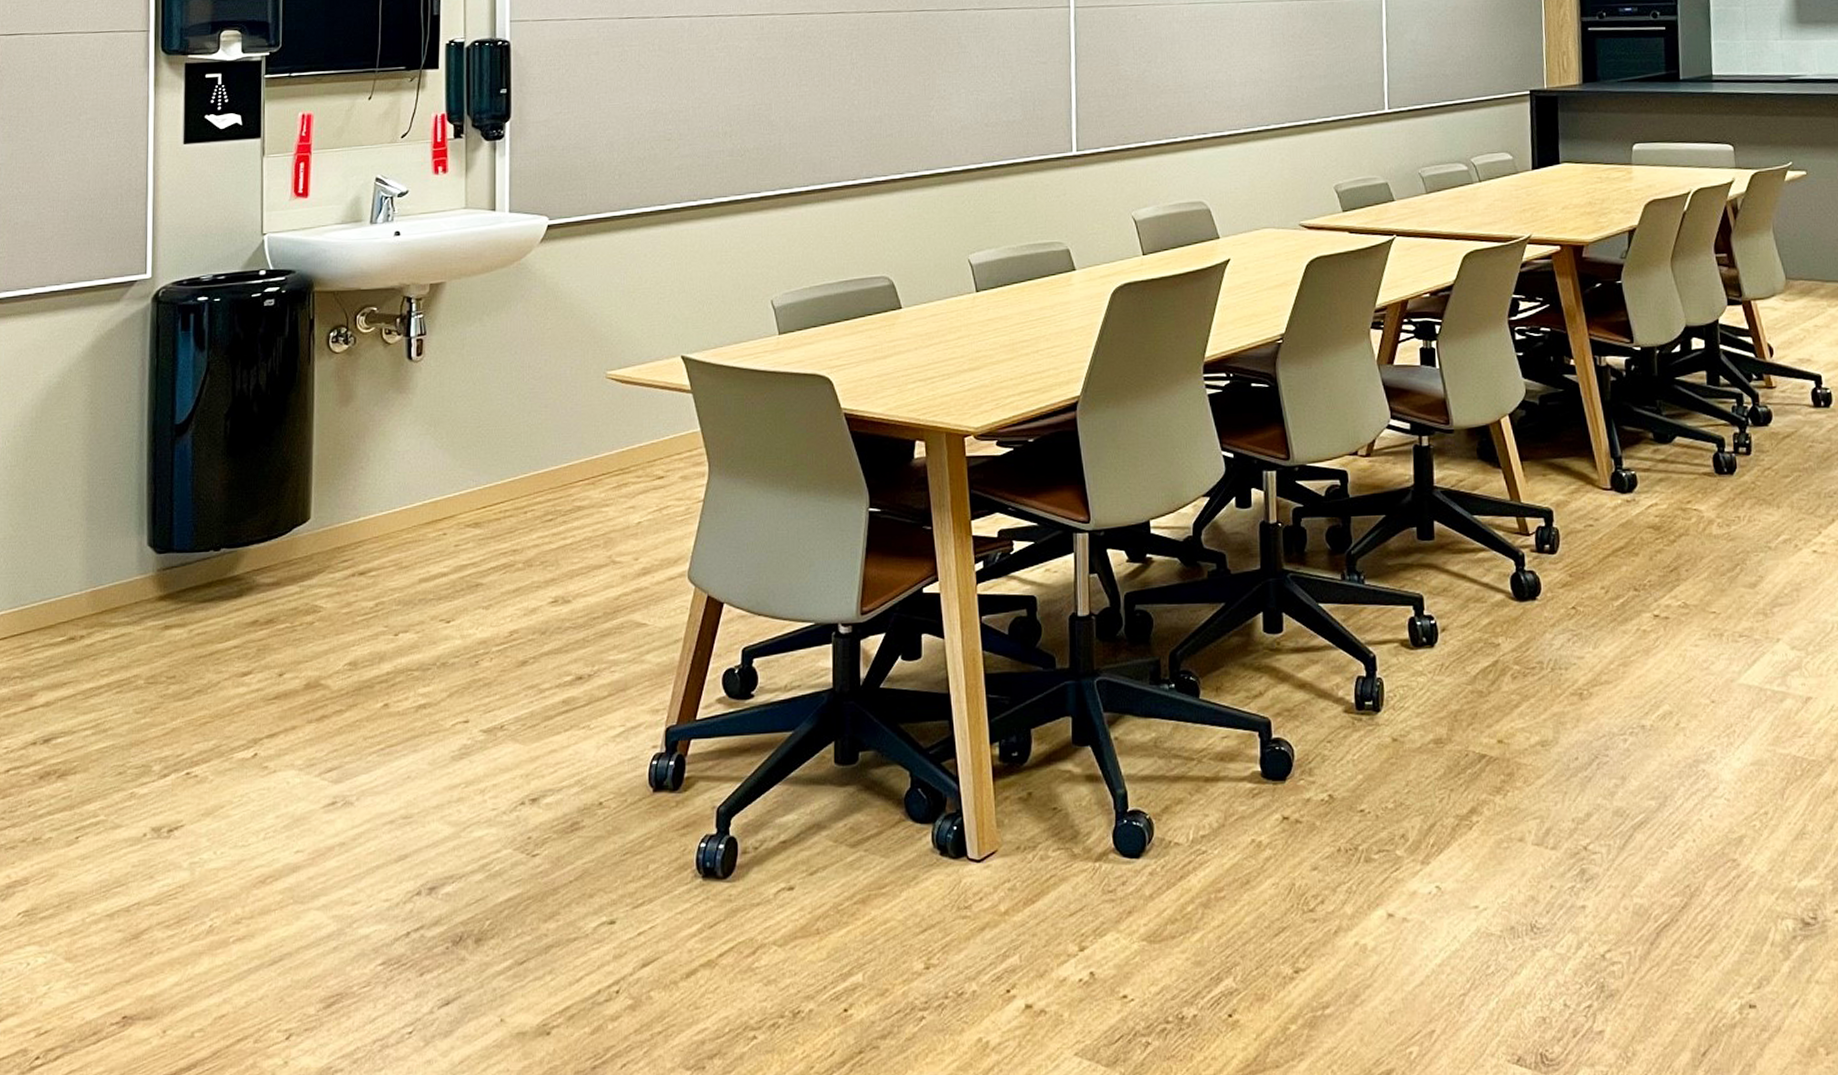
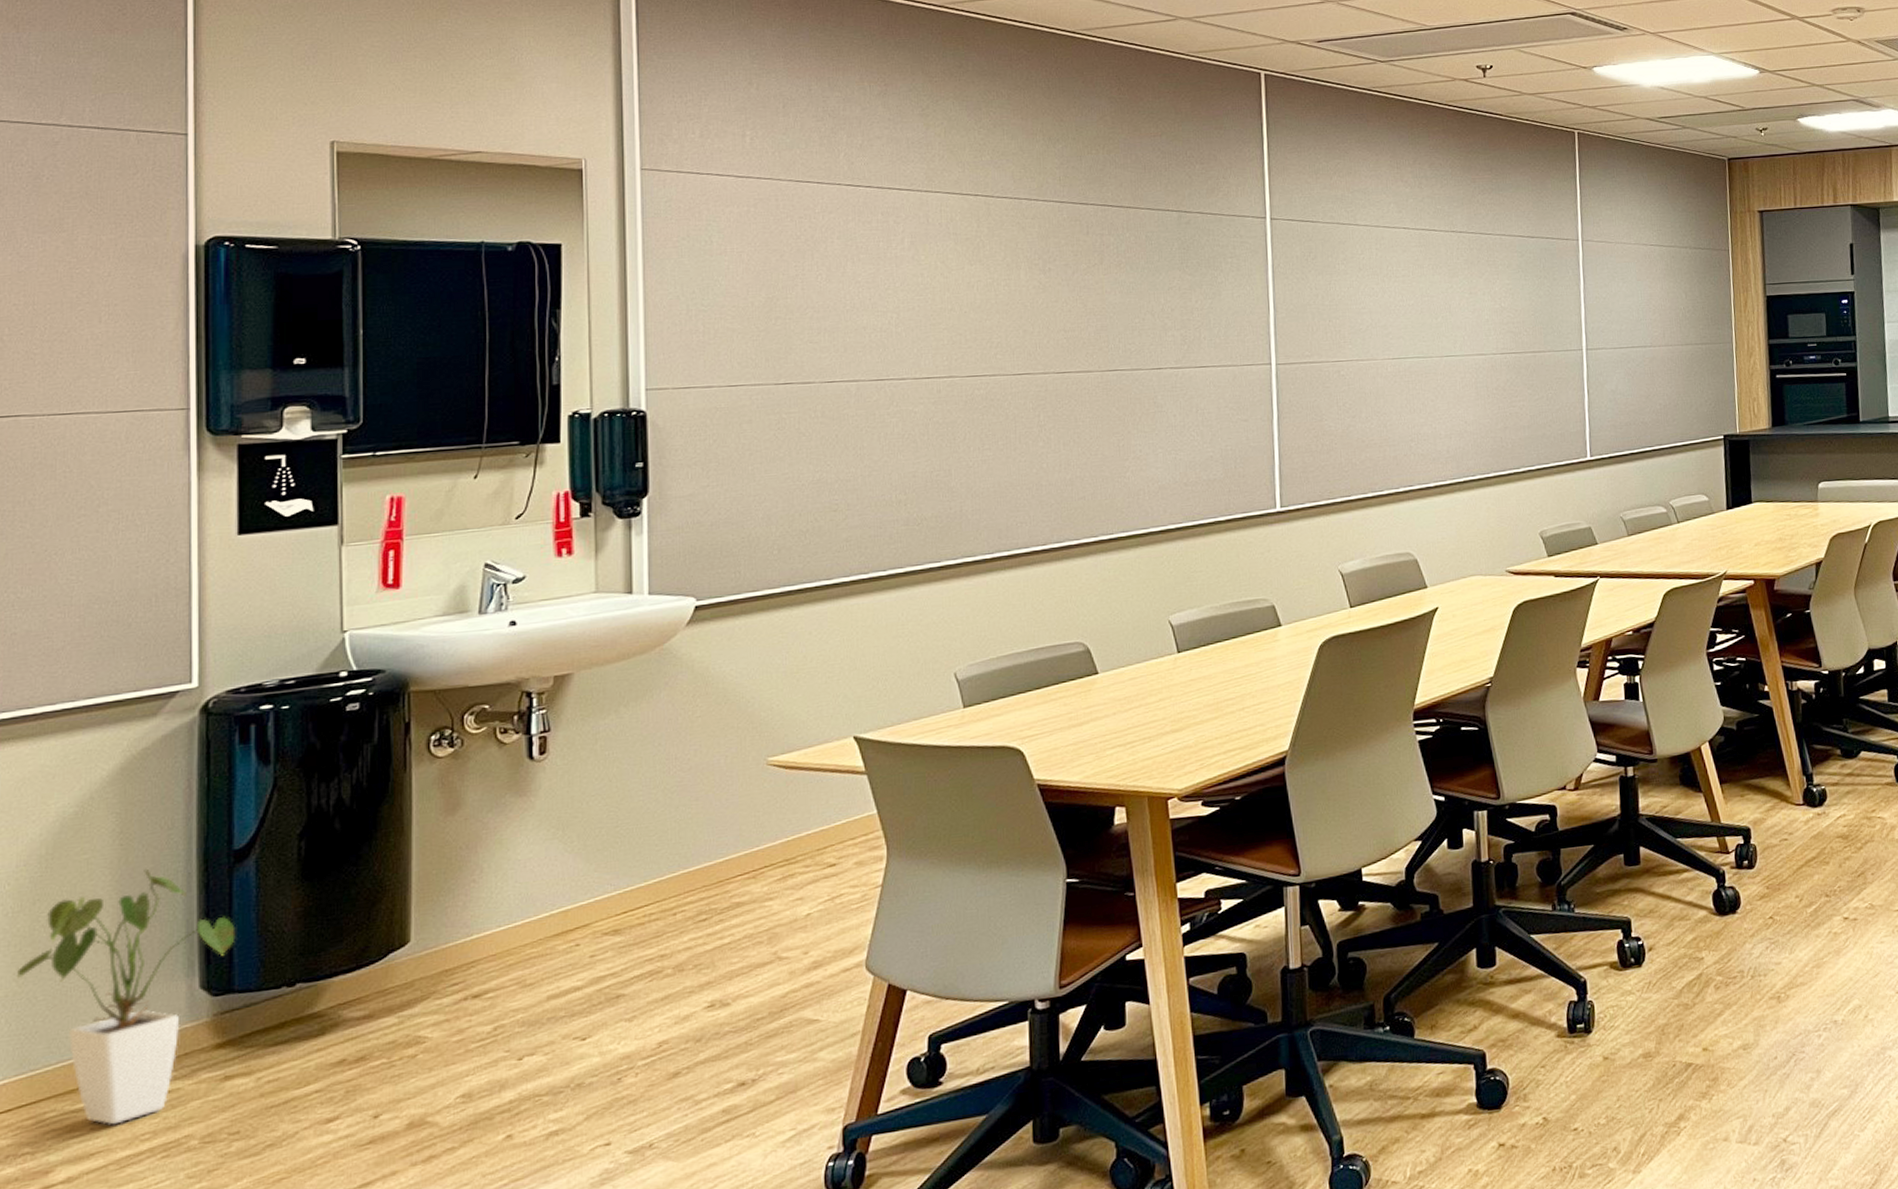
house plant: none [13,436,176,660] -> present [17,868,236,1125]

